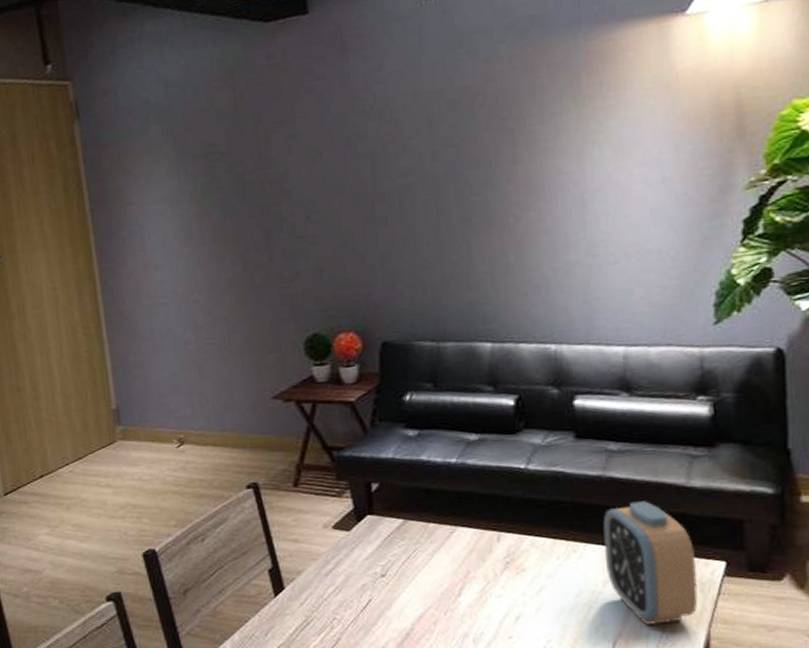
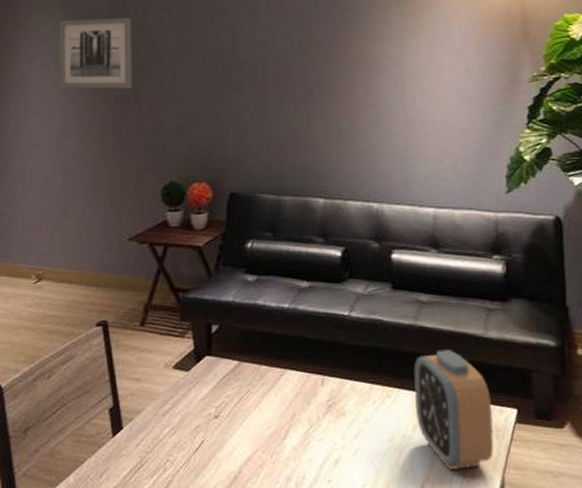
wall art: none [172,151,261,239] -> present [59,18,132,89]

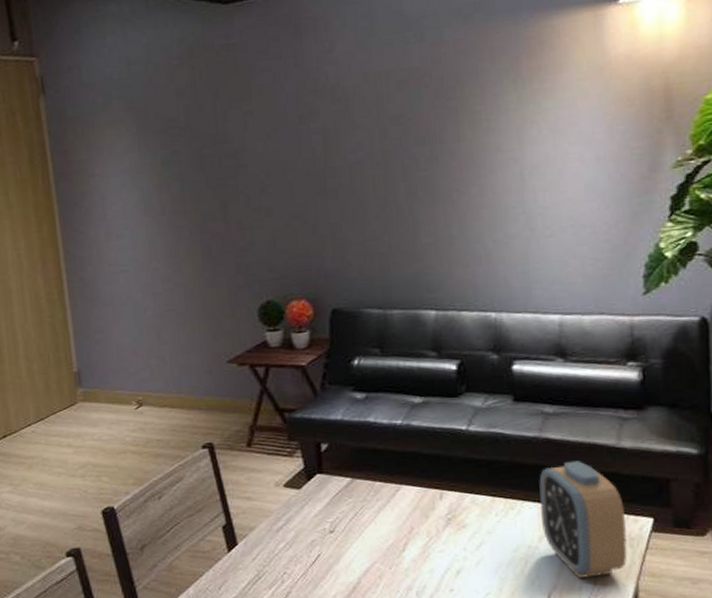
wall art: present [59,18,132,89] -> none [133,126,218,209]

